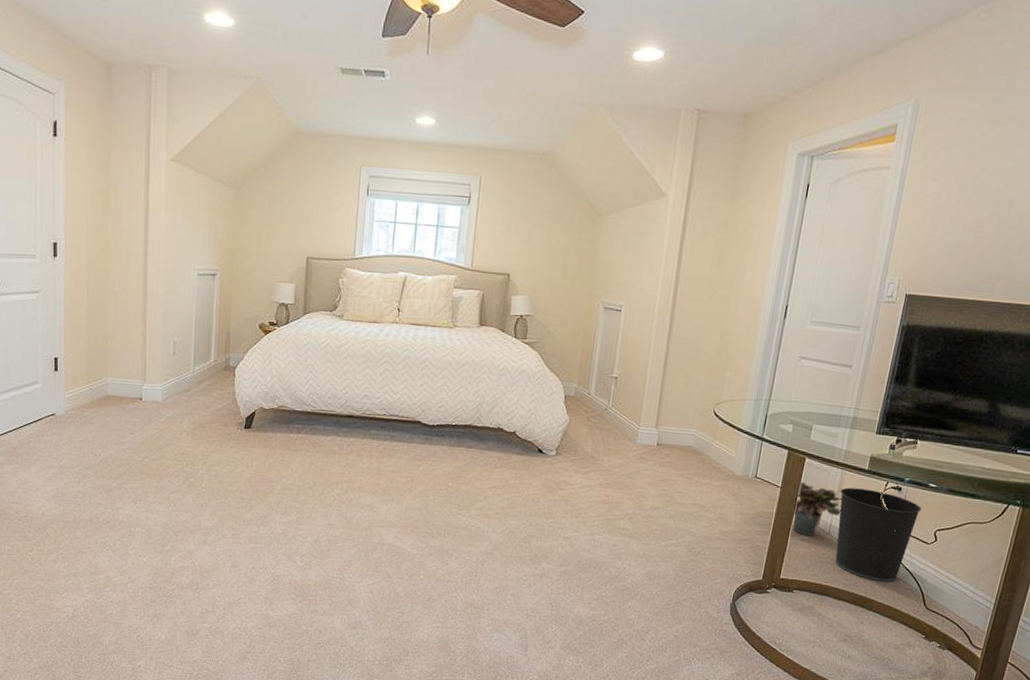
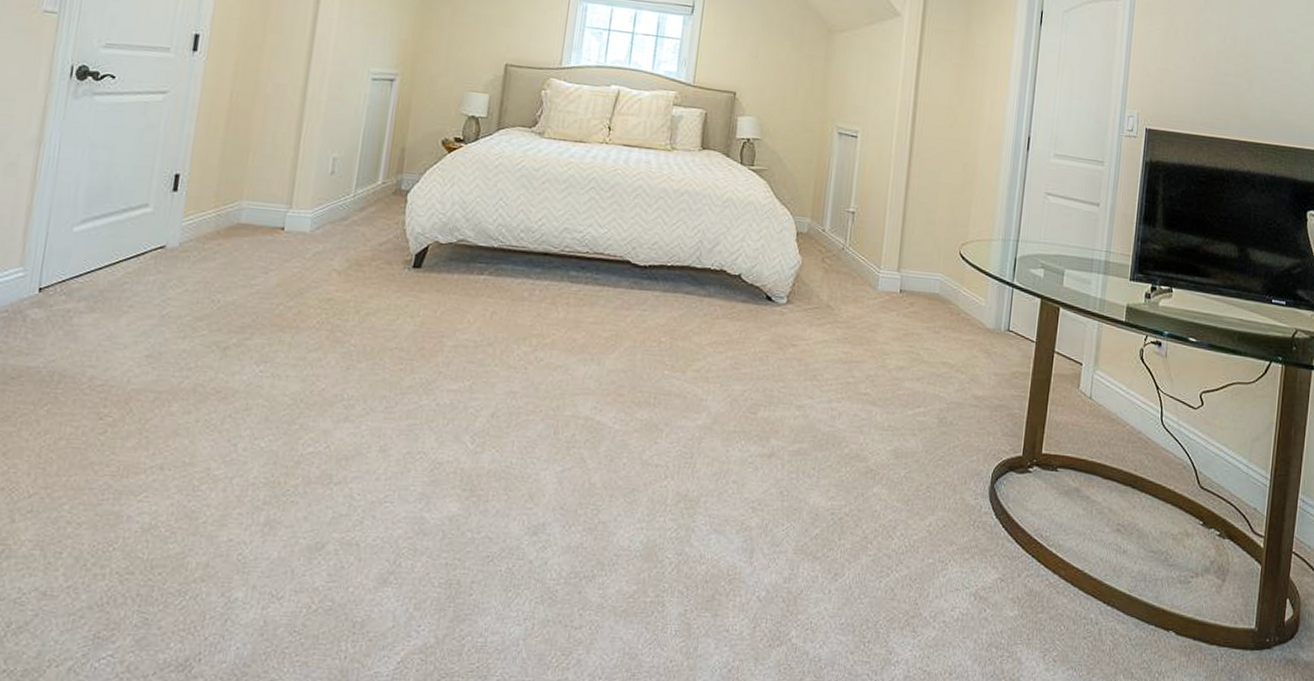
potted plant: present [792,481,842,536] -> none [1050,335,1101,401]
wastebasket: present [835,487,922,582] -> none [1098,342,1185,456]

